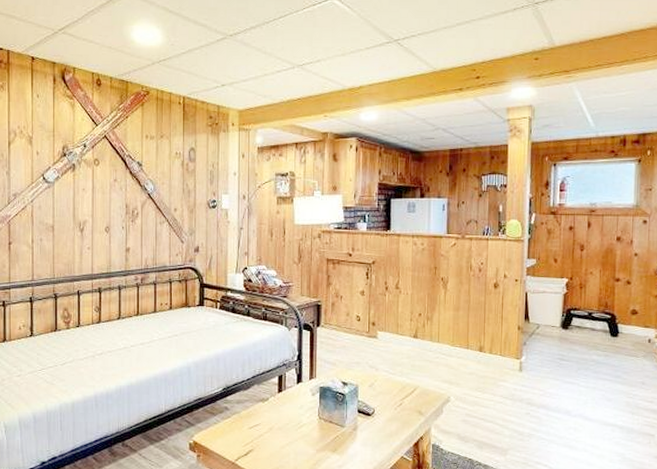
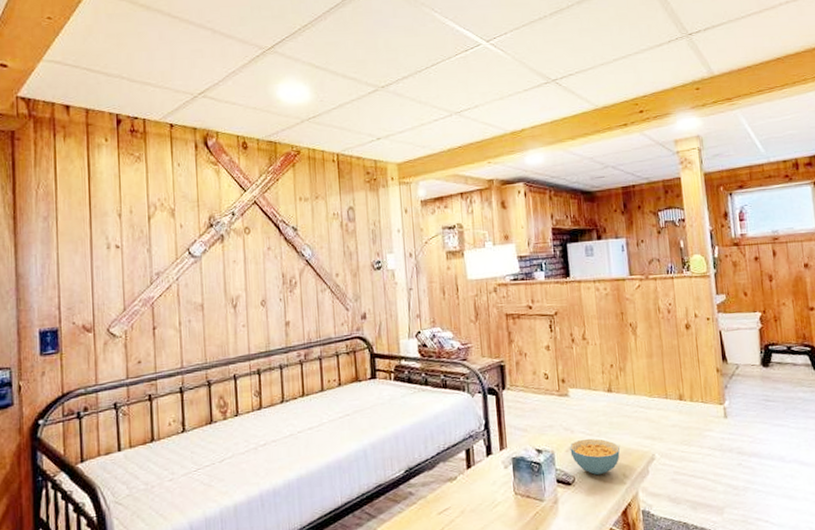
cereal bowl: none [373,377,419,410] -> present [570,438,621,476]

